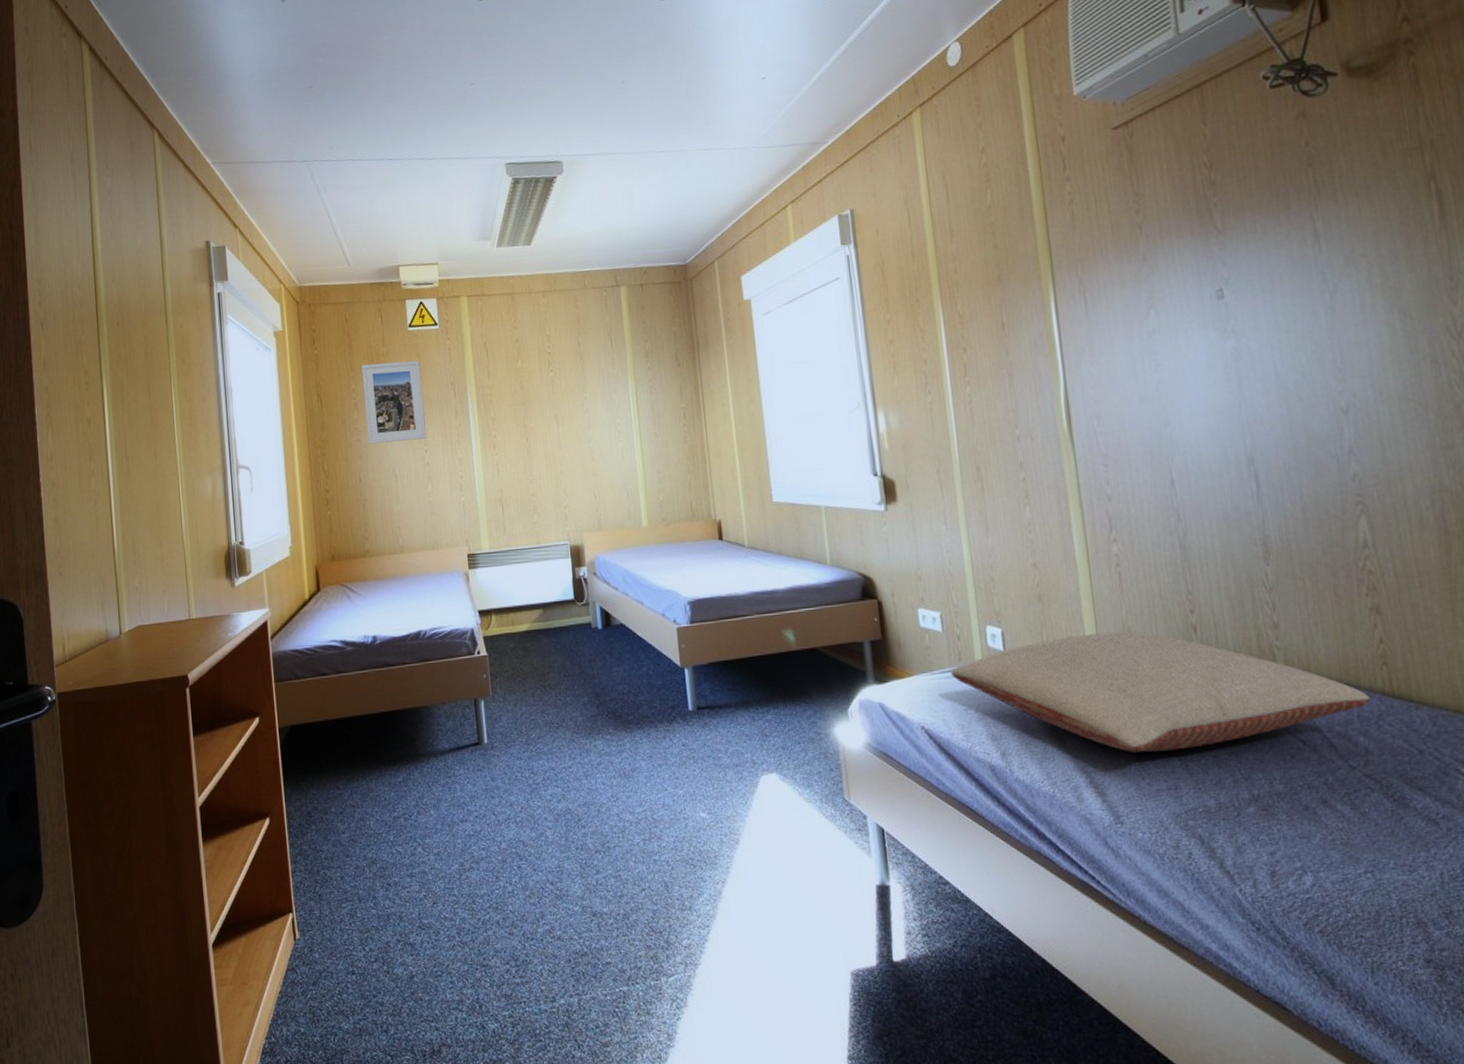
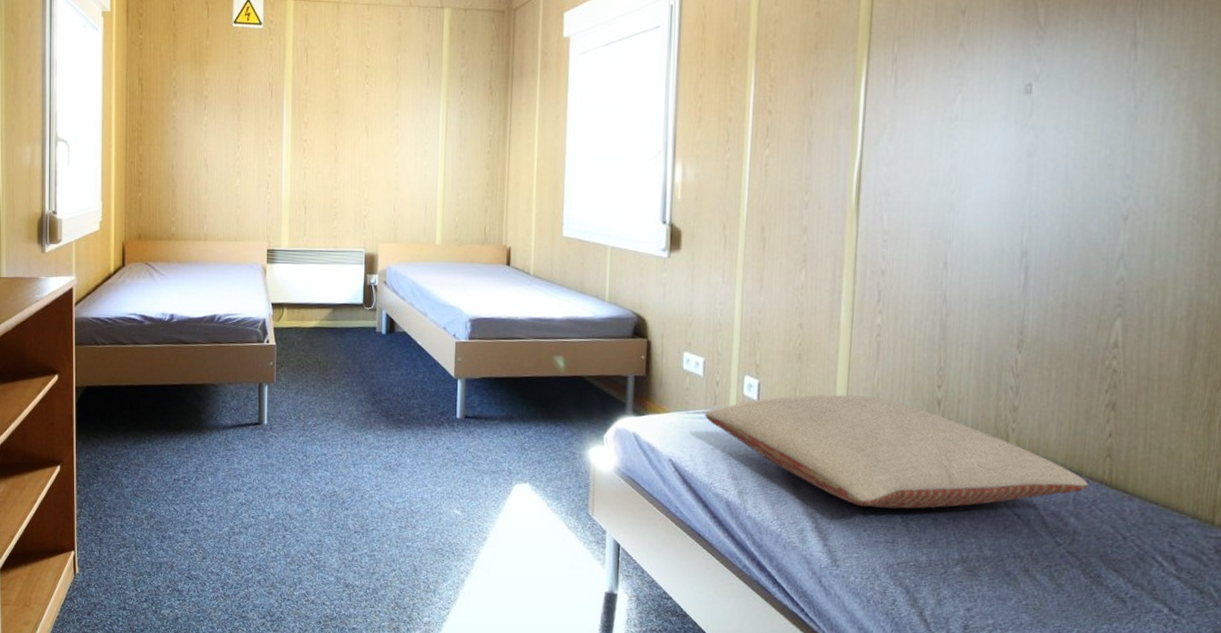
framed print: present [361,360,426,444] -> none [183,55,241,134]

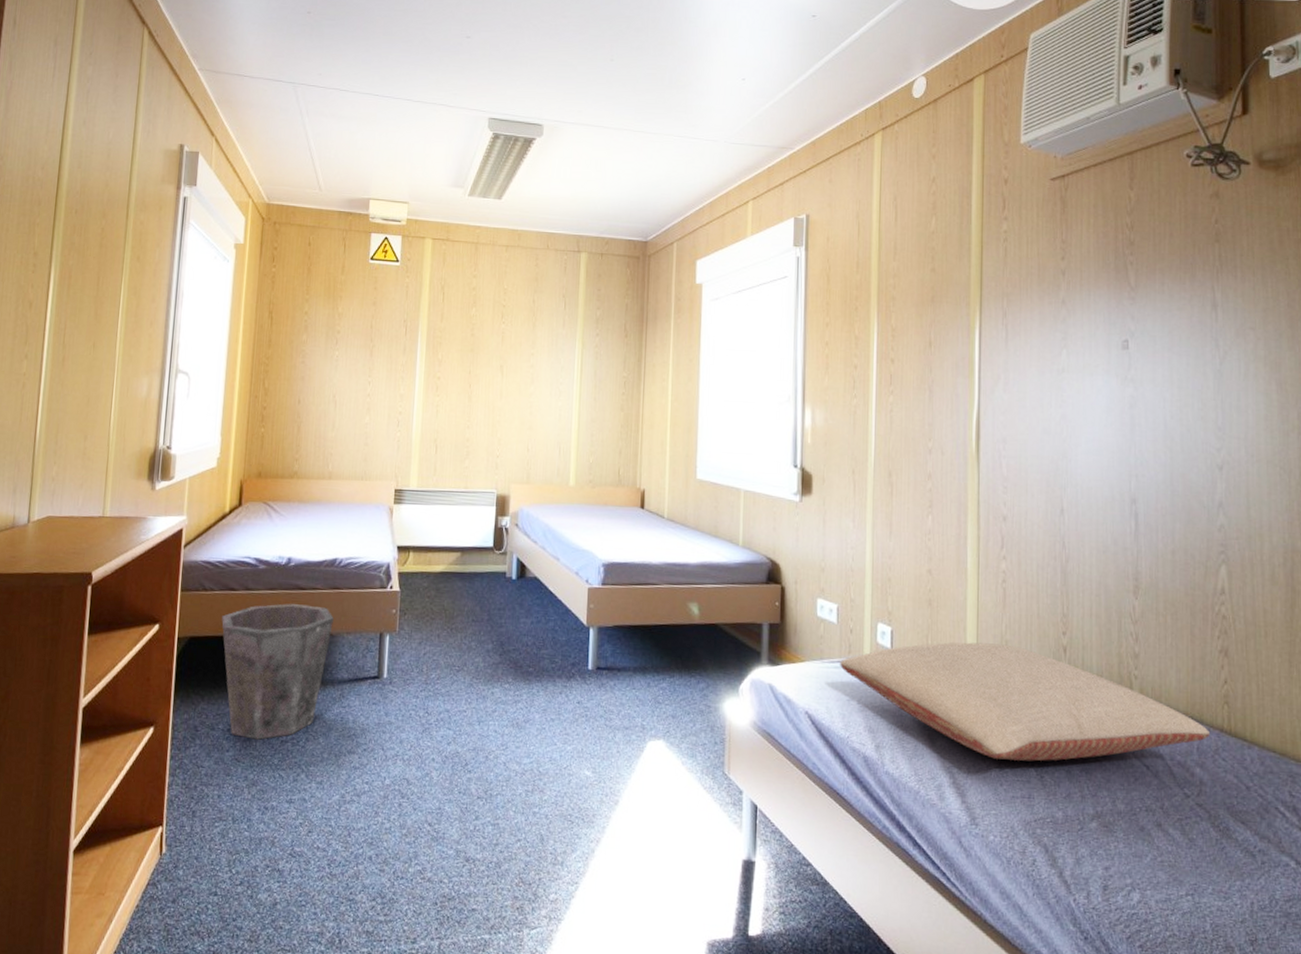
waste bin: none [114,356,216,478] -> present [222,603,334,740]

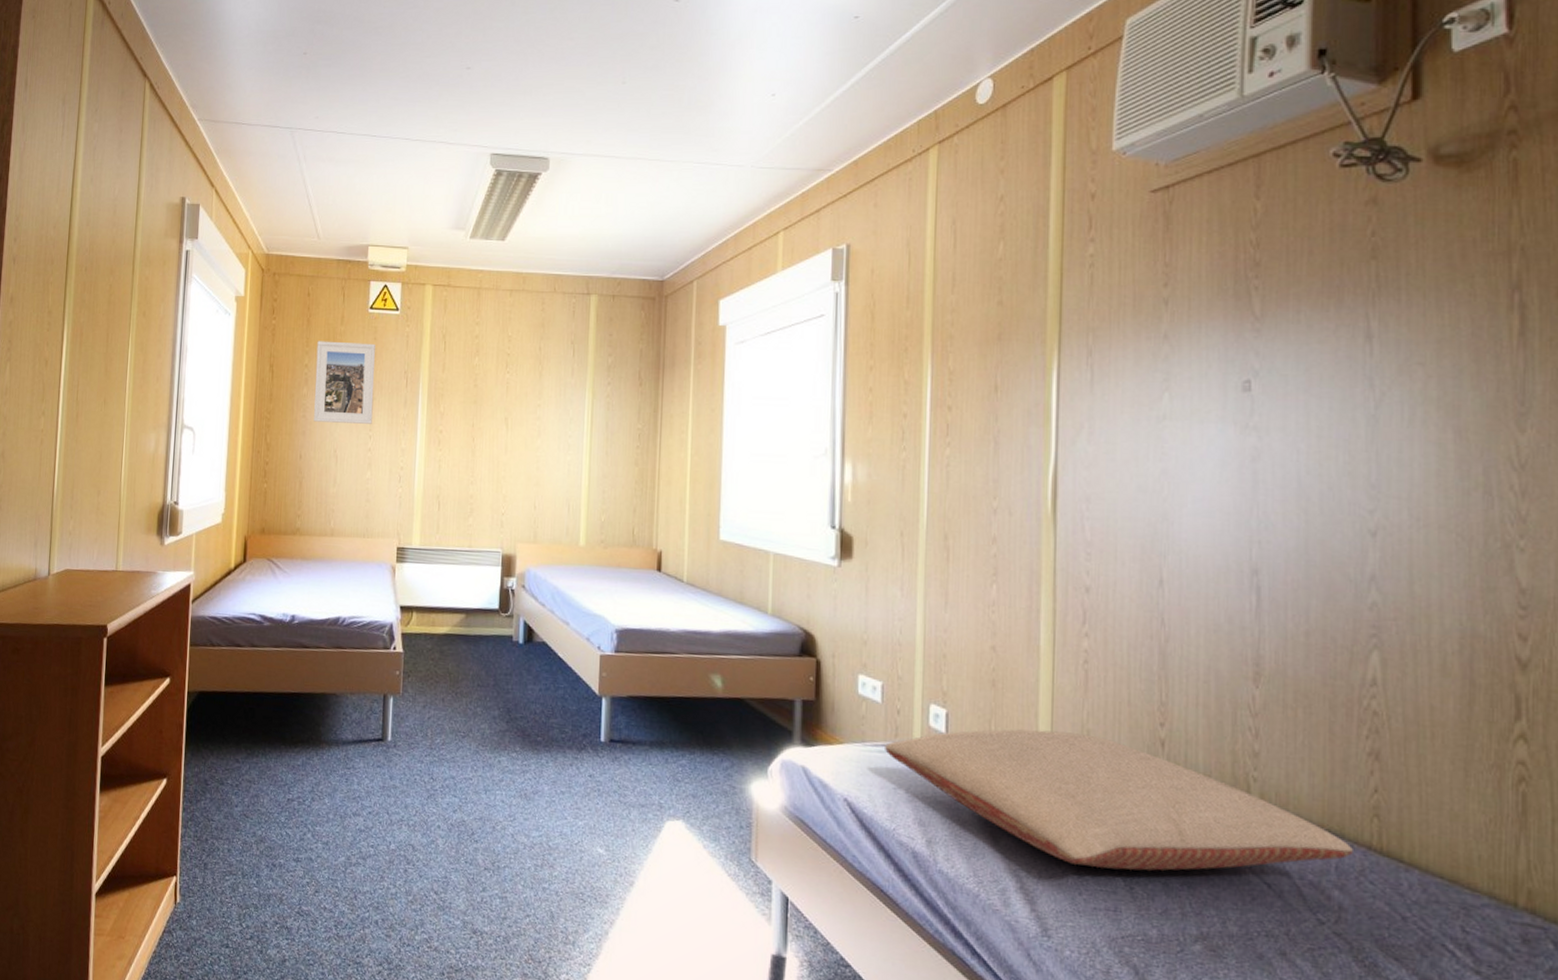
waste bin: present [222,603,334,740] -> none [229,661,337,797]
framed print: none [313,289,375,370] -> present [314,341,376,424]

